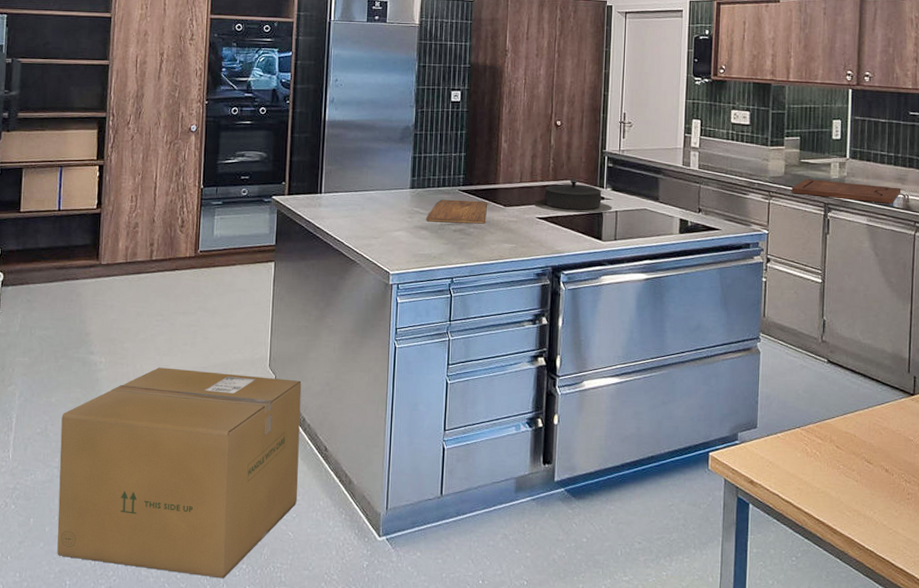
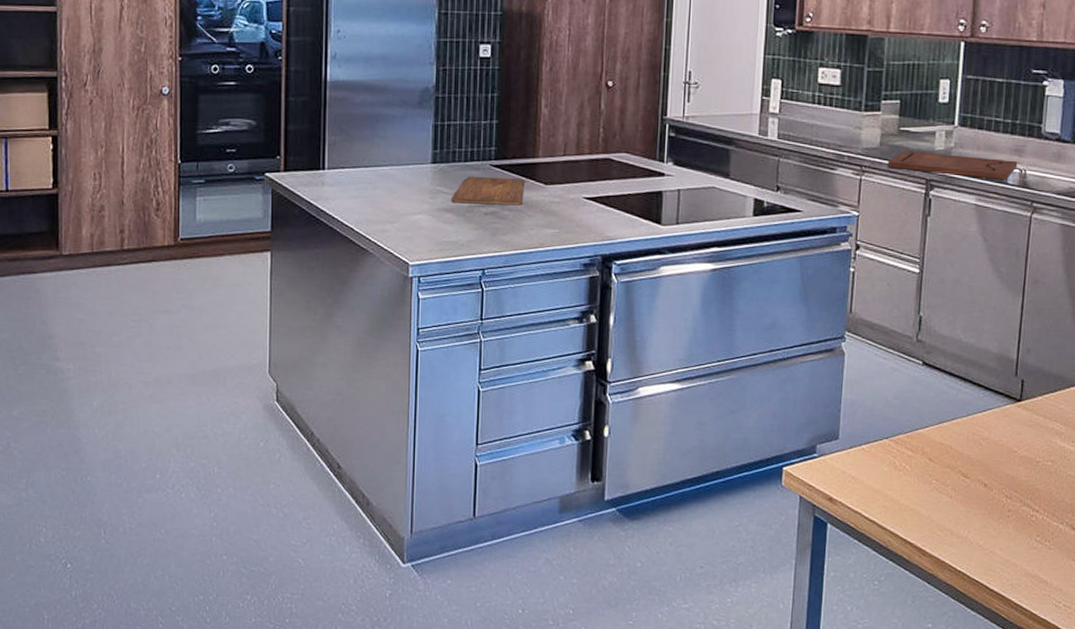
box: present [57,367,302,579] -> none [26,375,308,611]
cooking pot: present [533,179,612,214] -> none [579,151,674,193]

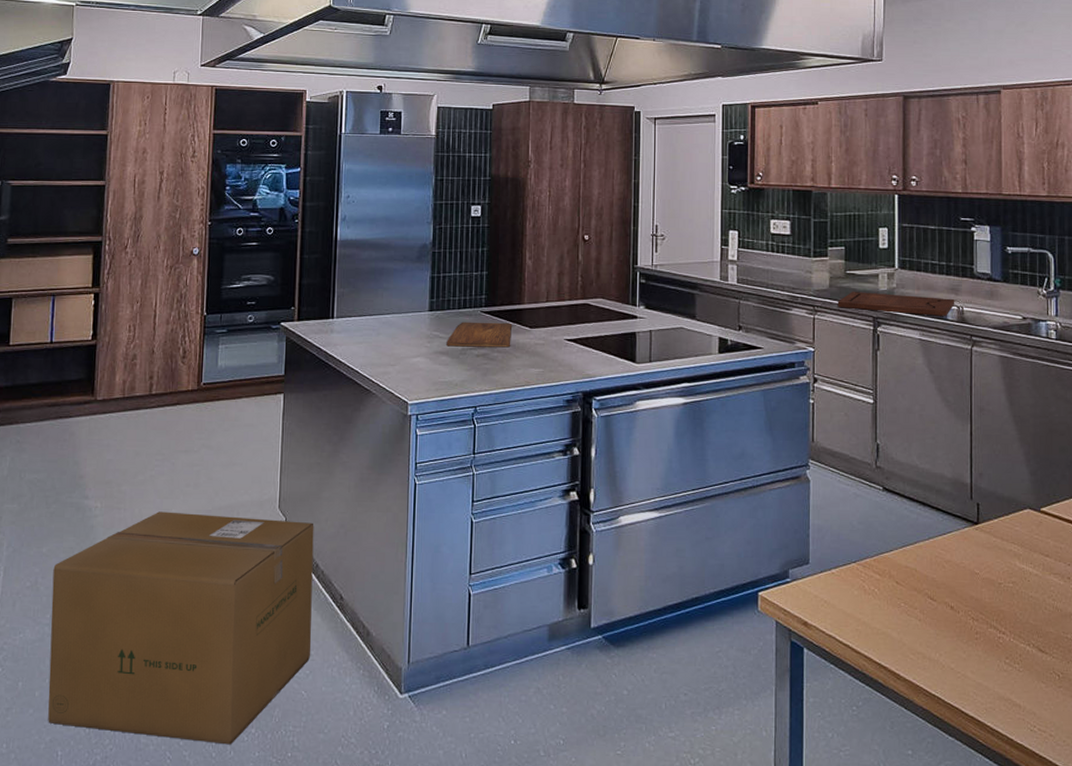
box: none [26,375,308,611] -> present [48,511,314,745]

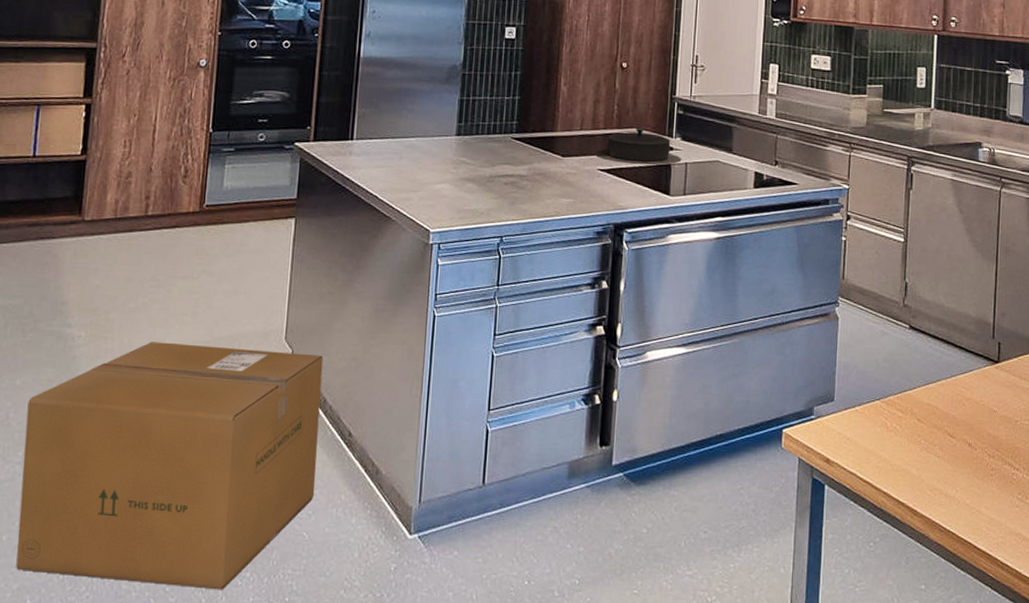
cutting board: present [446,322,512,348] -> none [473,148,543,176]
cooking pot: none [560,297,646,334] -> present [594,126,682,166]
cutting board: present [837,292,955,316] -> none [873,130,987,157]

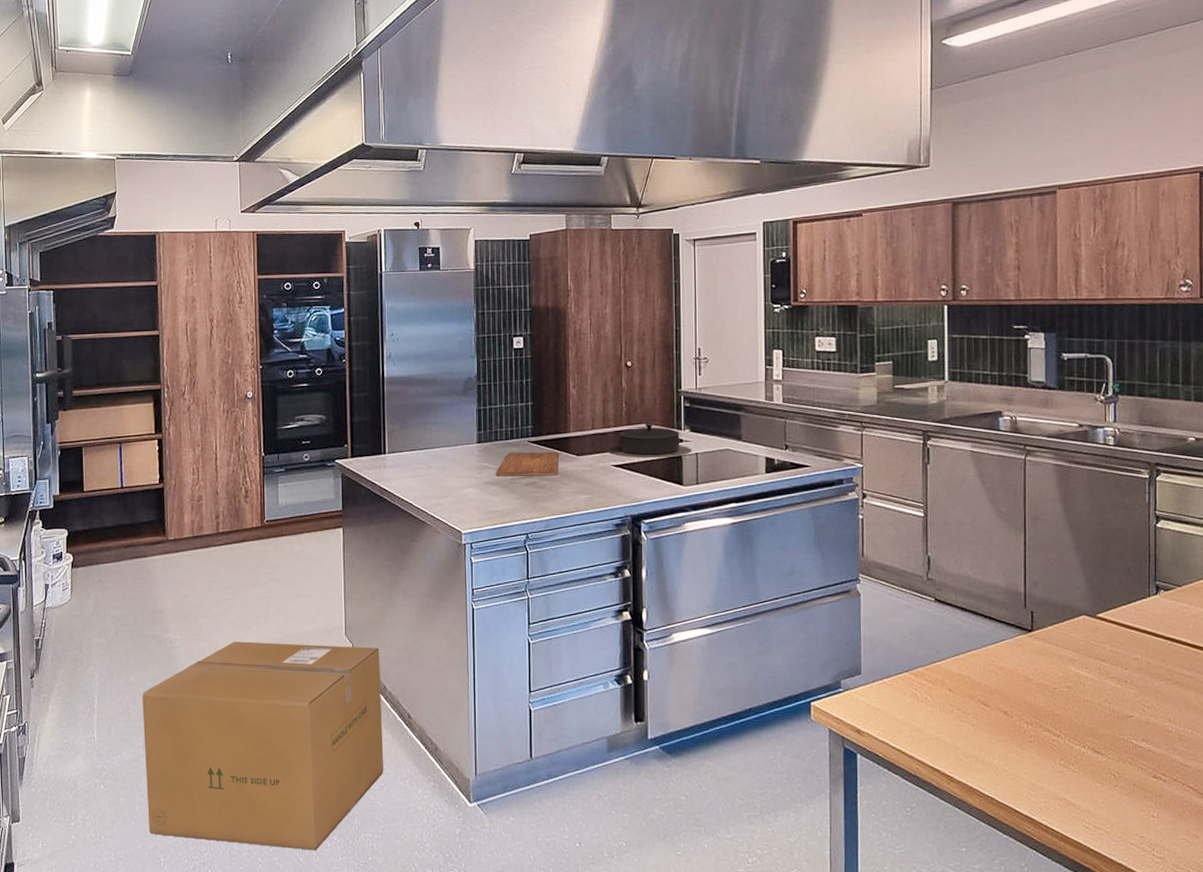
cutting board: none [473,148,543,176] -> present [496,451,559,477]

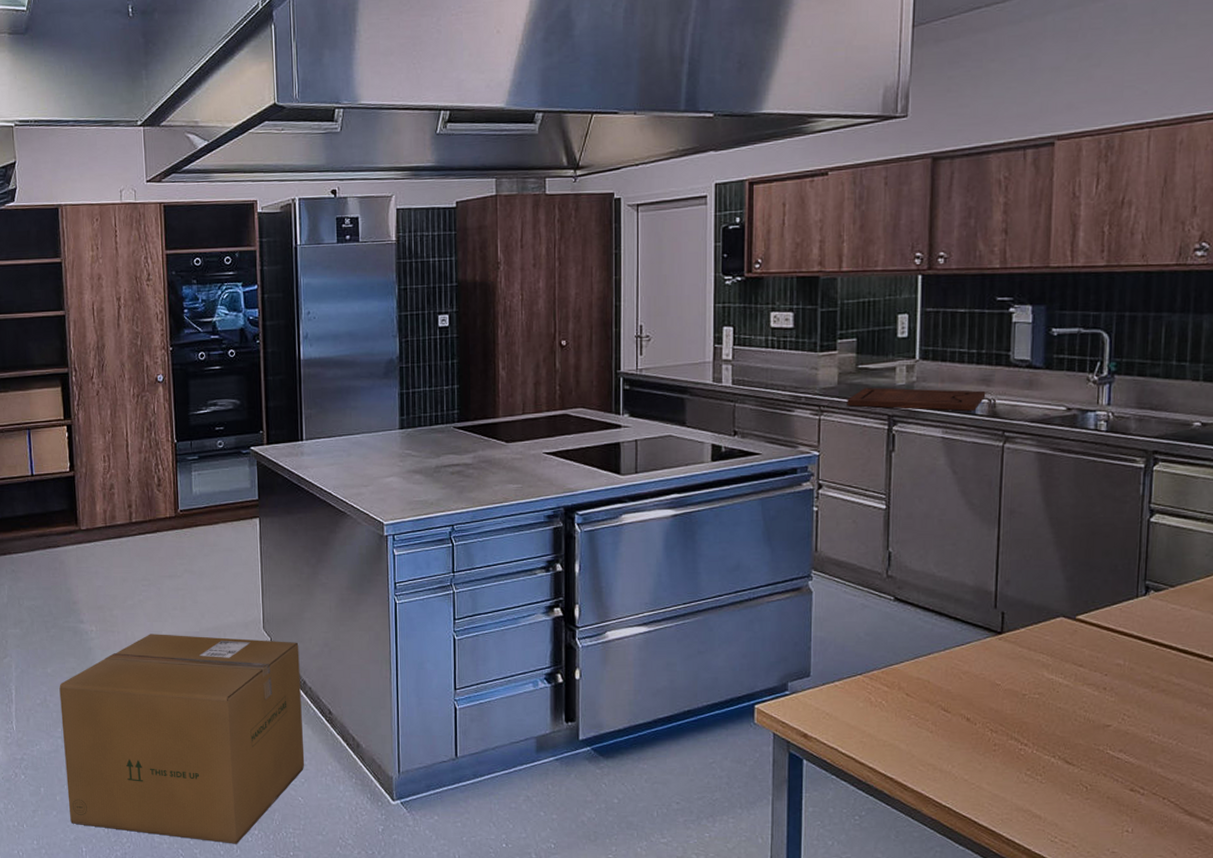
cutting board: present [496,451,559,477] -> none [419,437,487,465]
cooking pot: present [607,422,692,458] -> none [538,406,631,446]
cutting board: none [885,406,1008,427] -> present [847,388,986,411]

